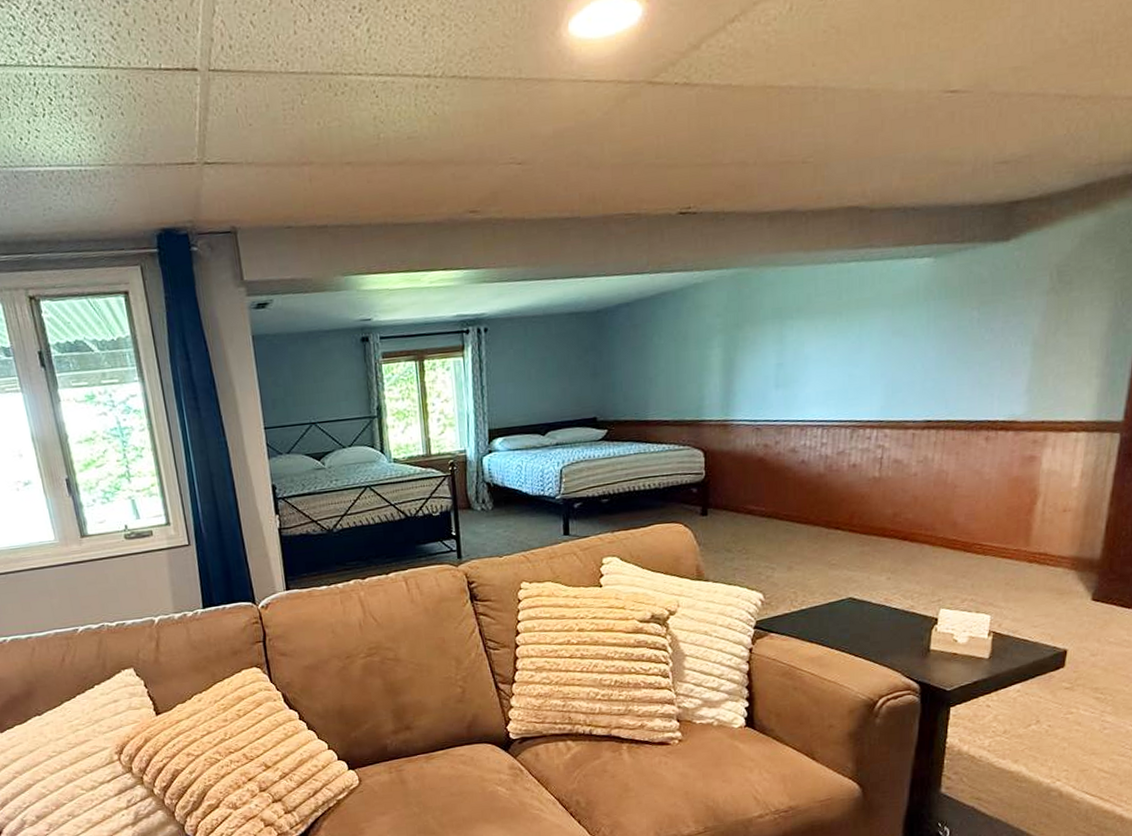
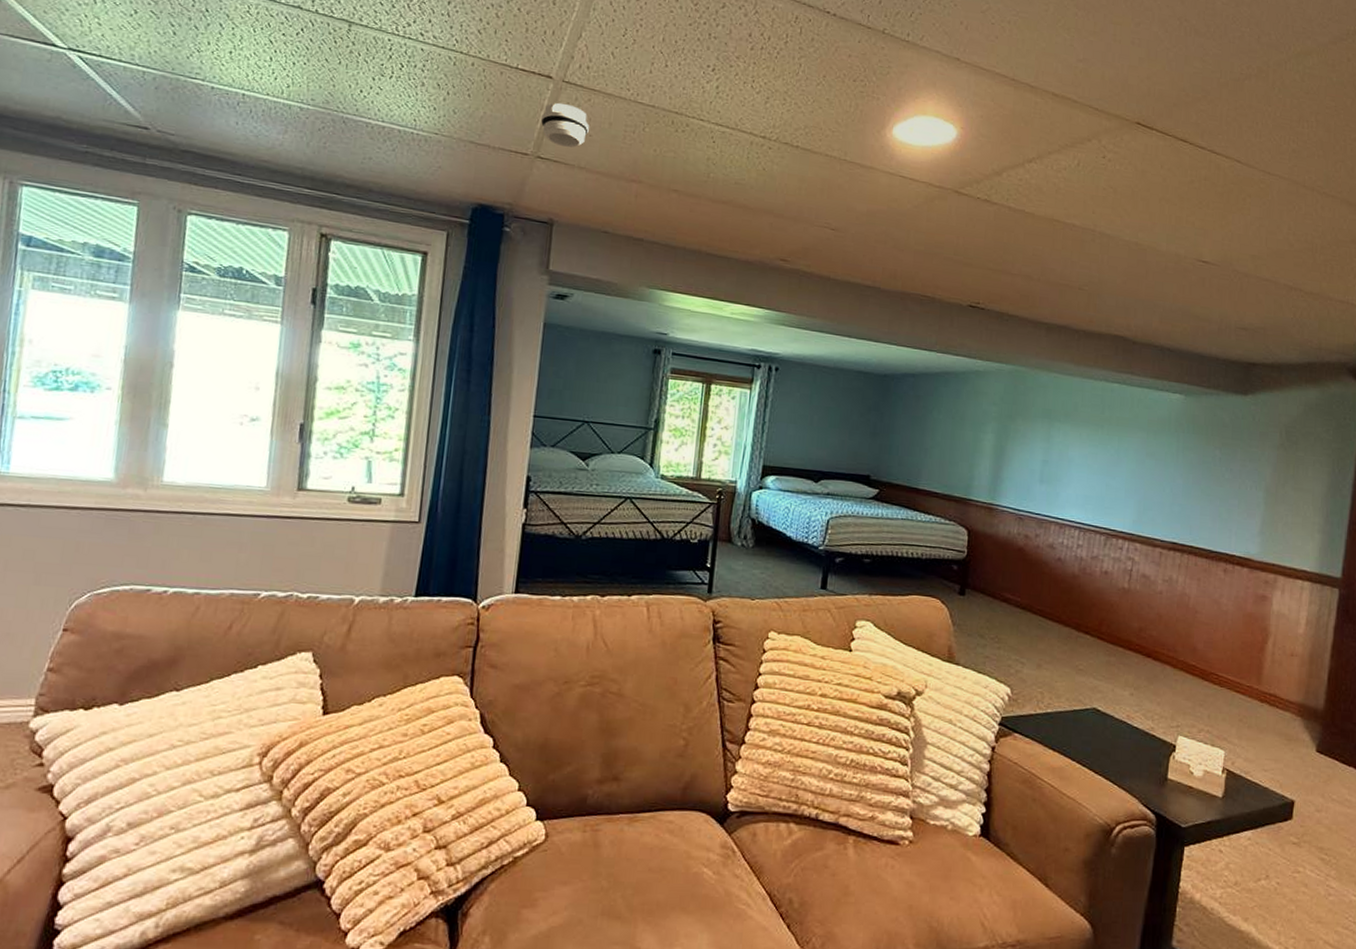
smoke detector: none [197,95,248,145] -> present [540,102,589,148]

